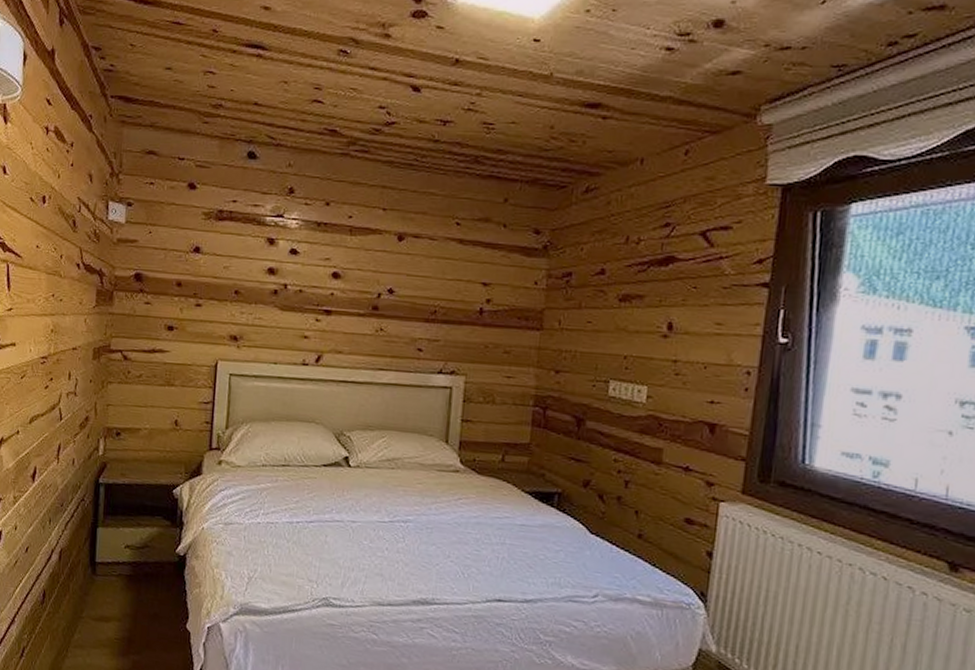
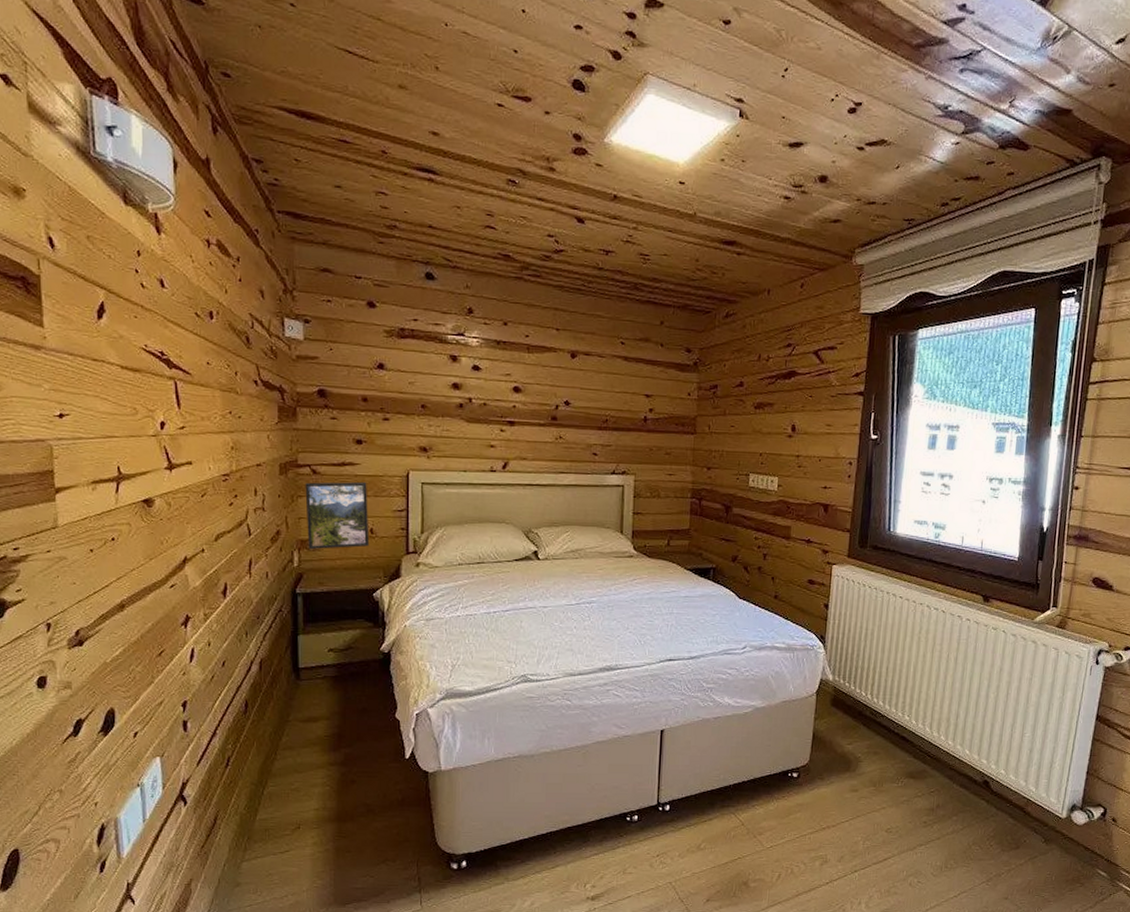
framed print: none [114,368,175,440] -> present [305,481,370,550]

